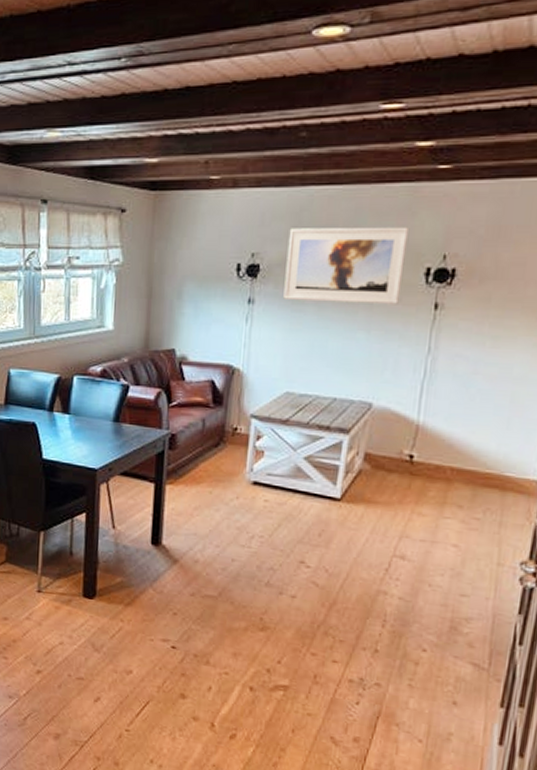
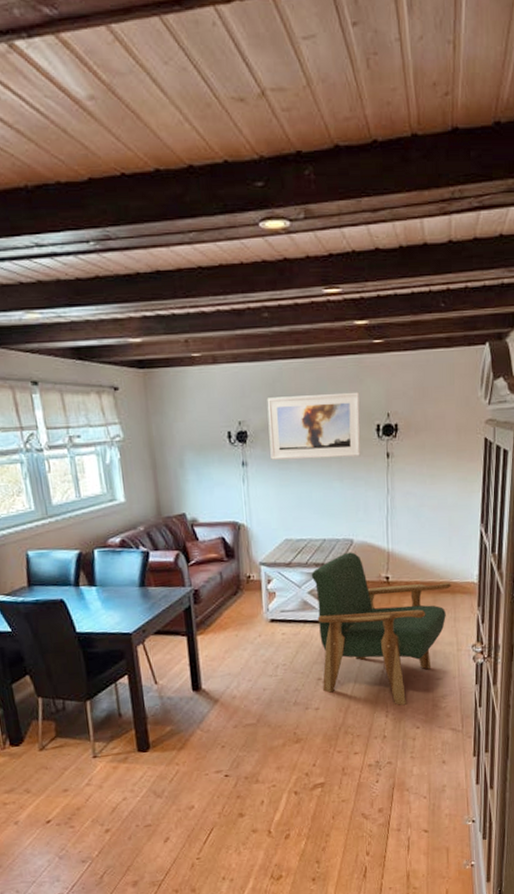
armchair: none [303,417,502,619] -> present [311,552,451,706]

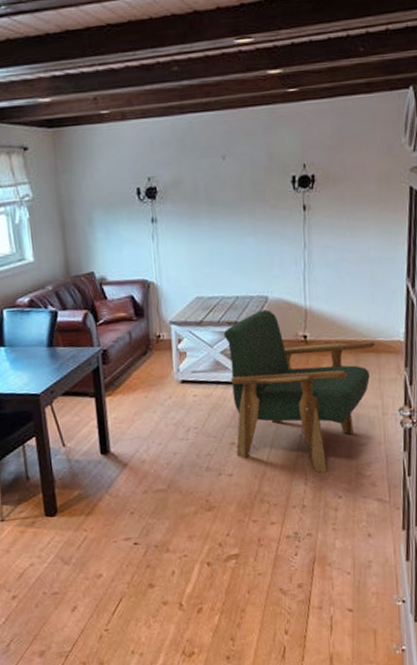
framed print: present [267,392,361,460] -> none [177,143,275,216]

